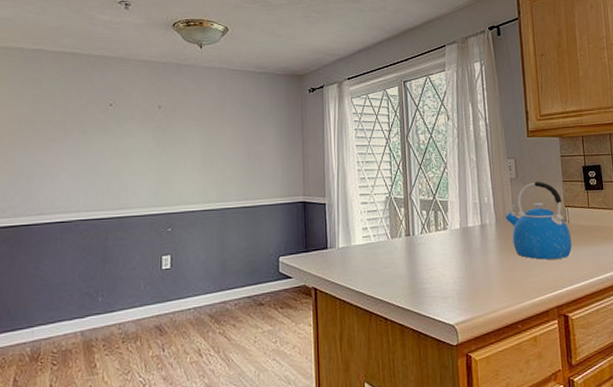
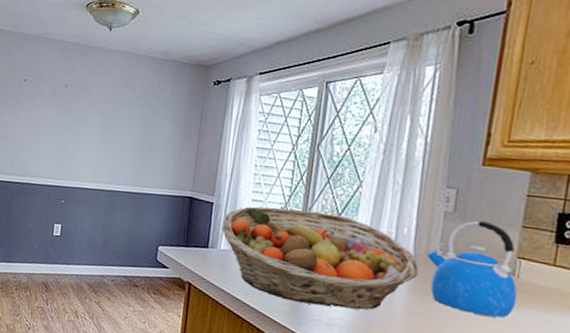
fruit basket: none [337,195,502,284] -> present [221,206,419,310]

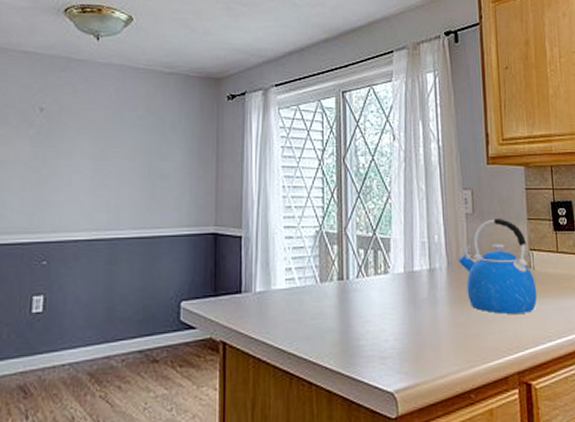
fruit basket: present [221,206,419,310] -> none [254,230,454,339]

